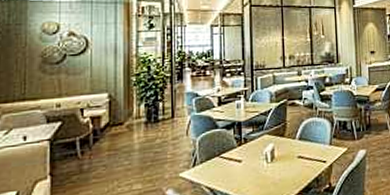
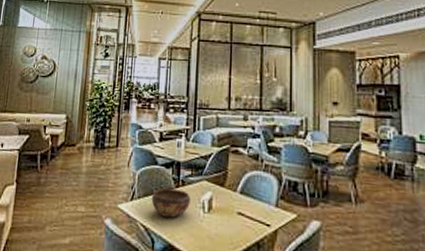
decorative bowl: none [214,147,255,175] -> present [151,188,192,218]

